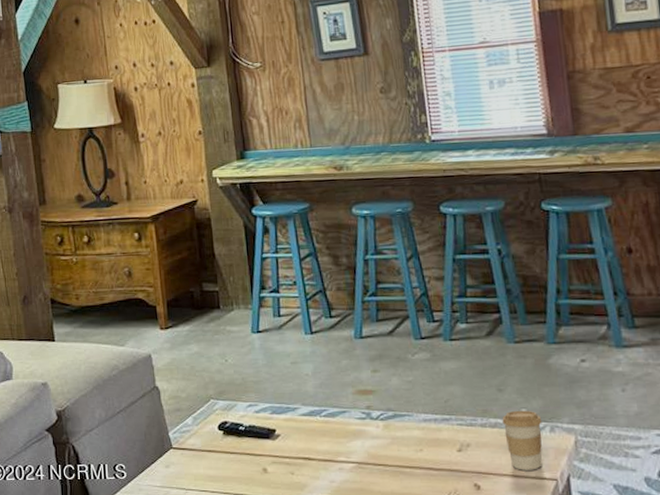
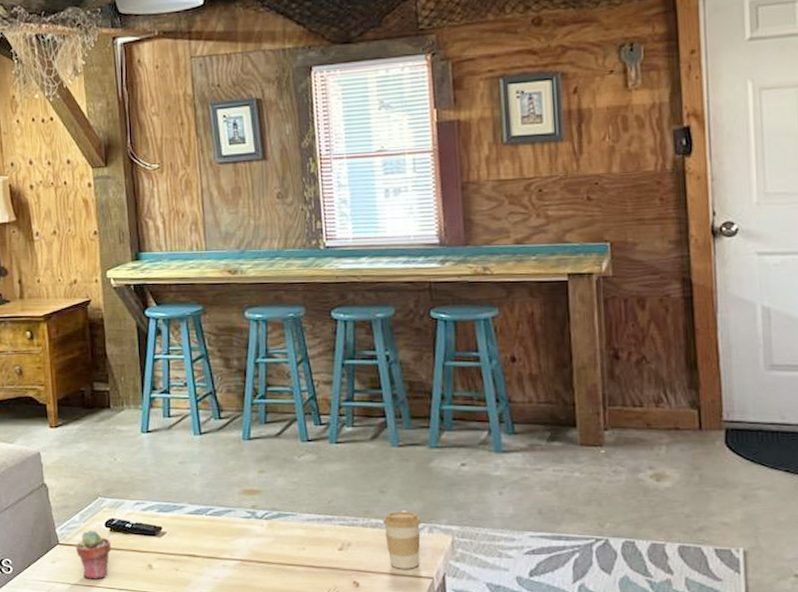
potted succulent: none [189,433,225,484] -> present [75,530,112,579]

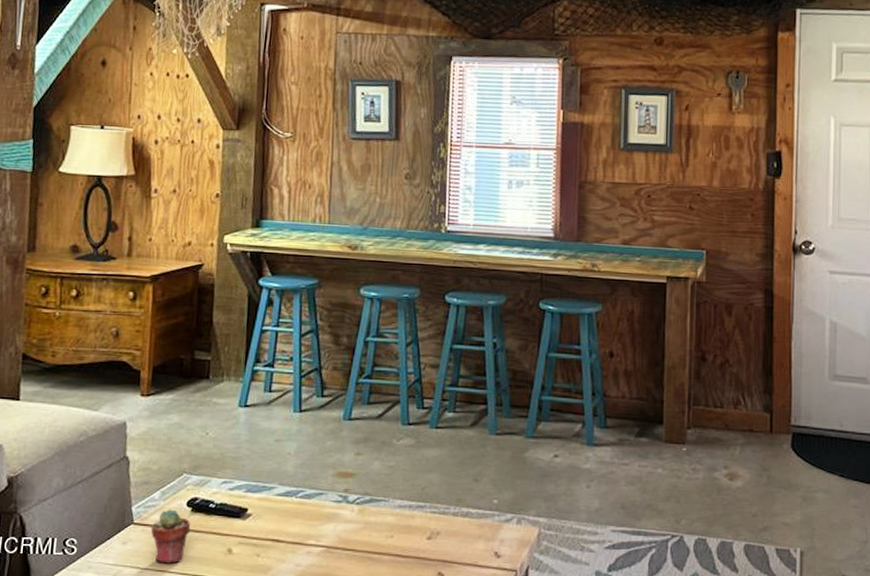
coffee cup: present [383,511,421,569] -> none [474,501,511,561]

